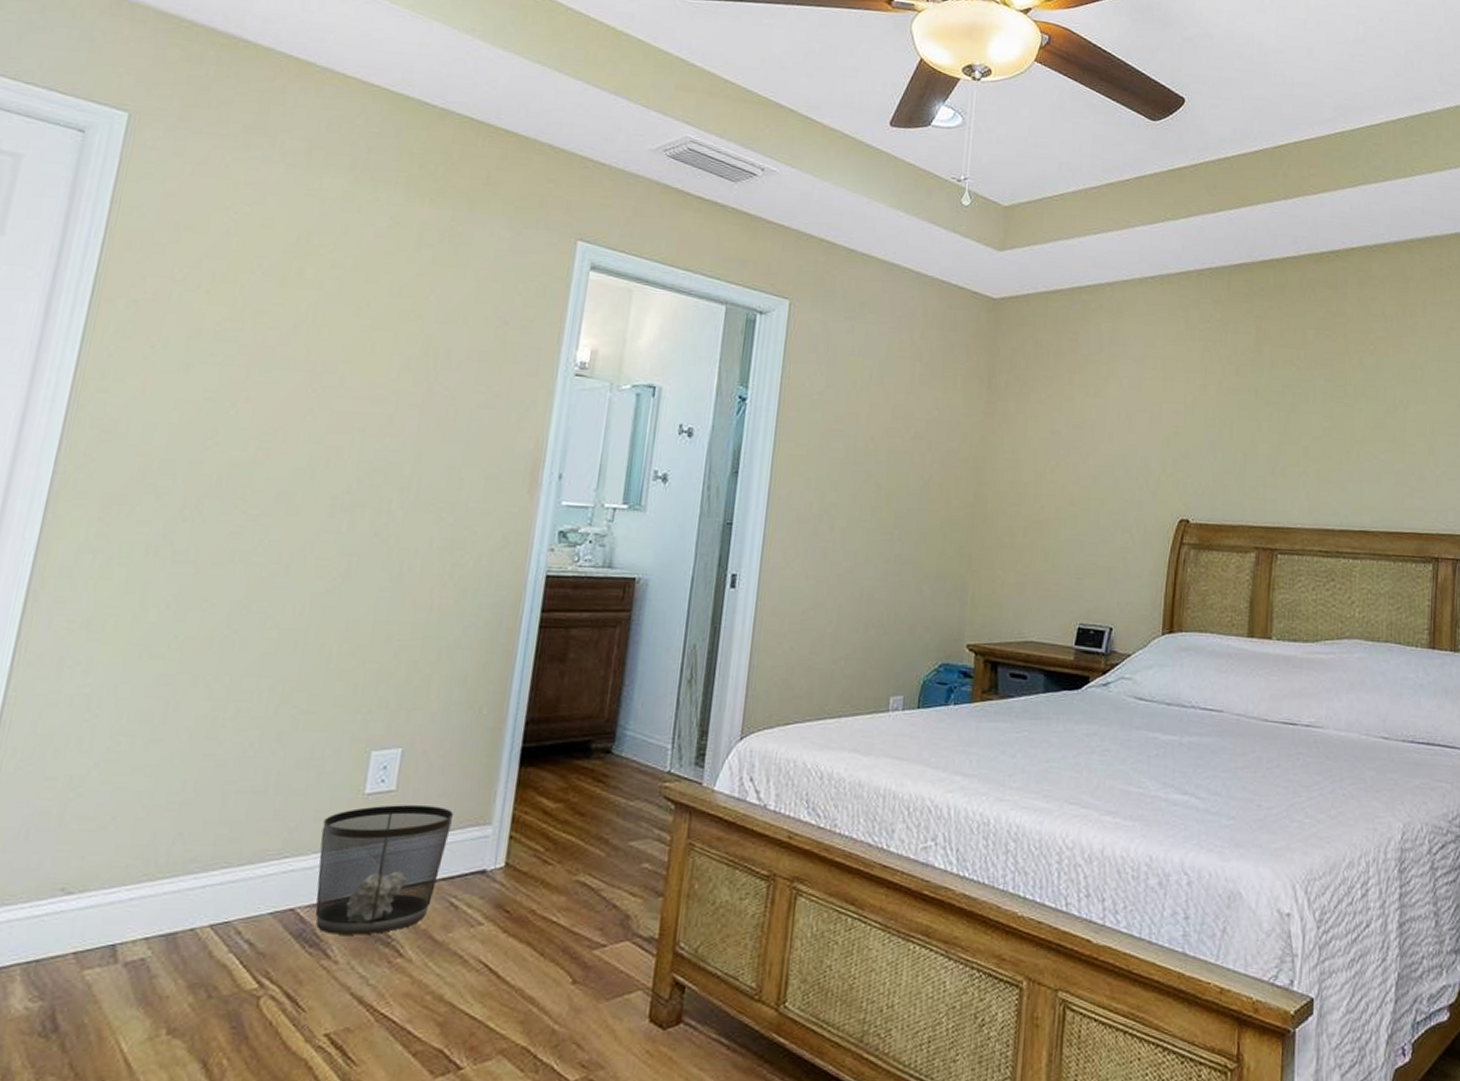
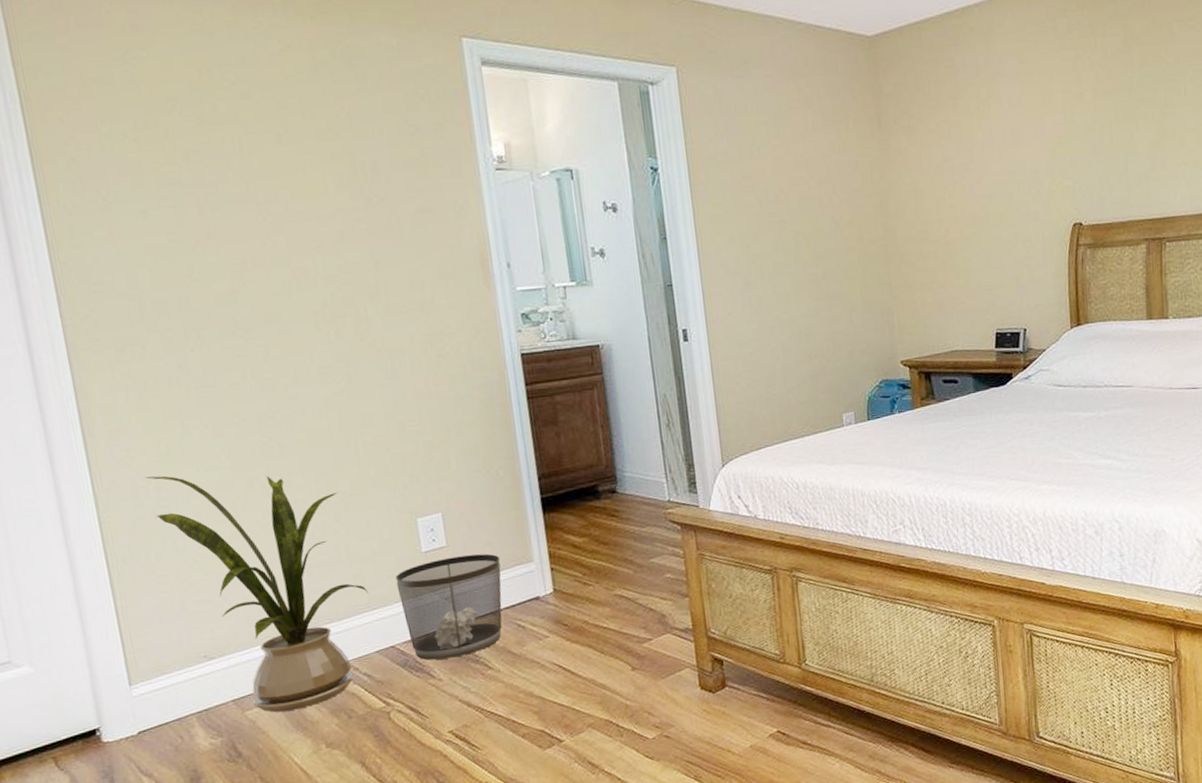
house plant: none [71,656,290,977] -> present [146,475,368,712]

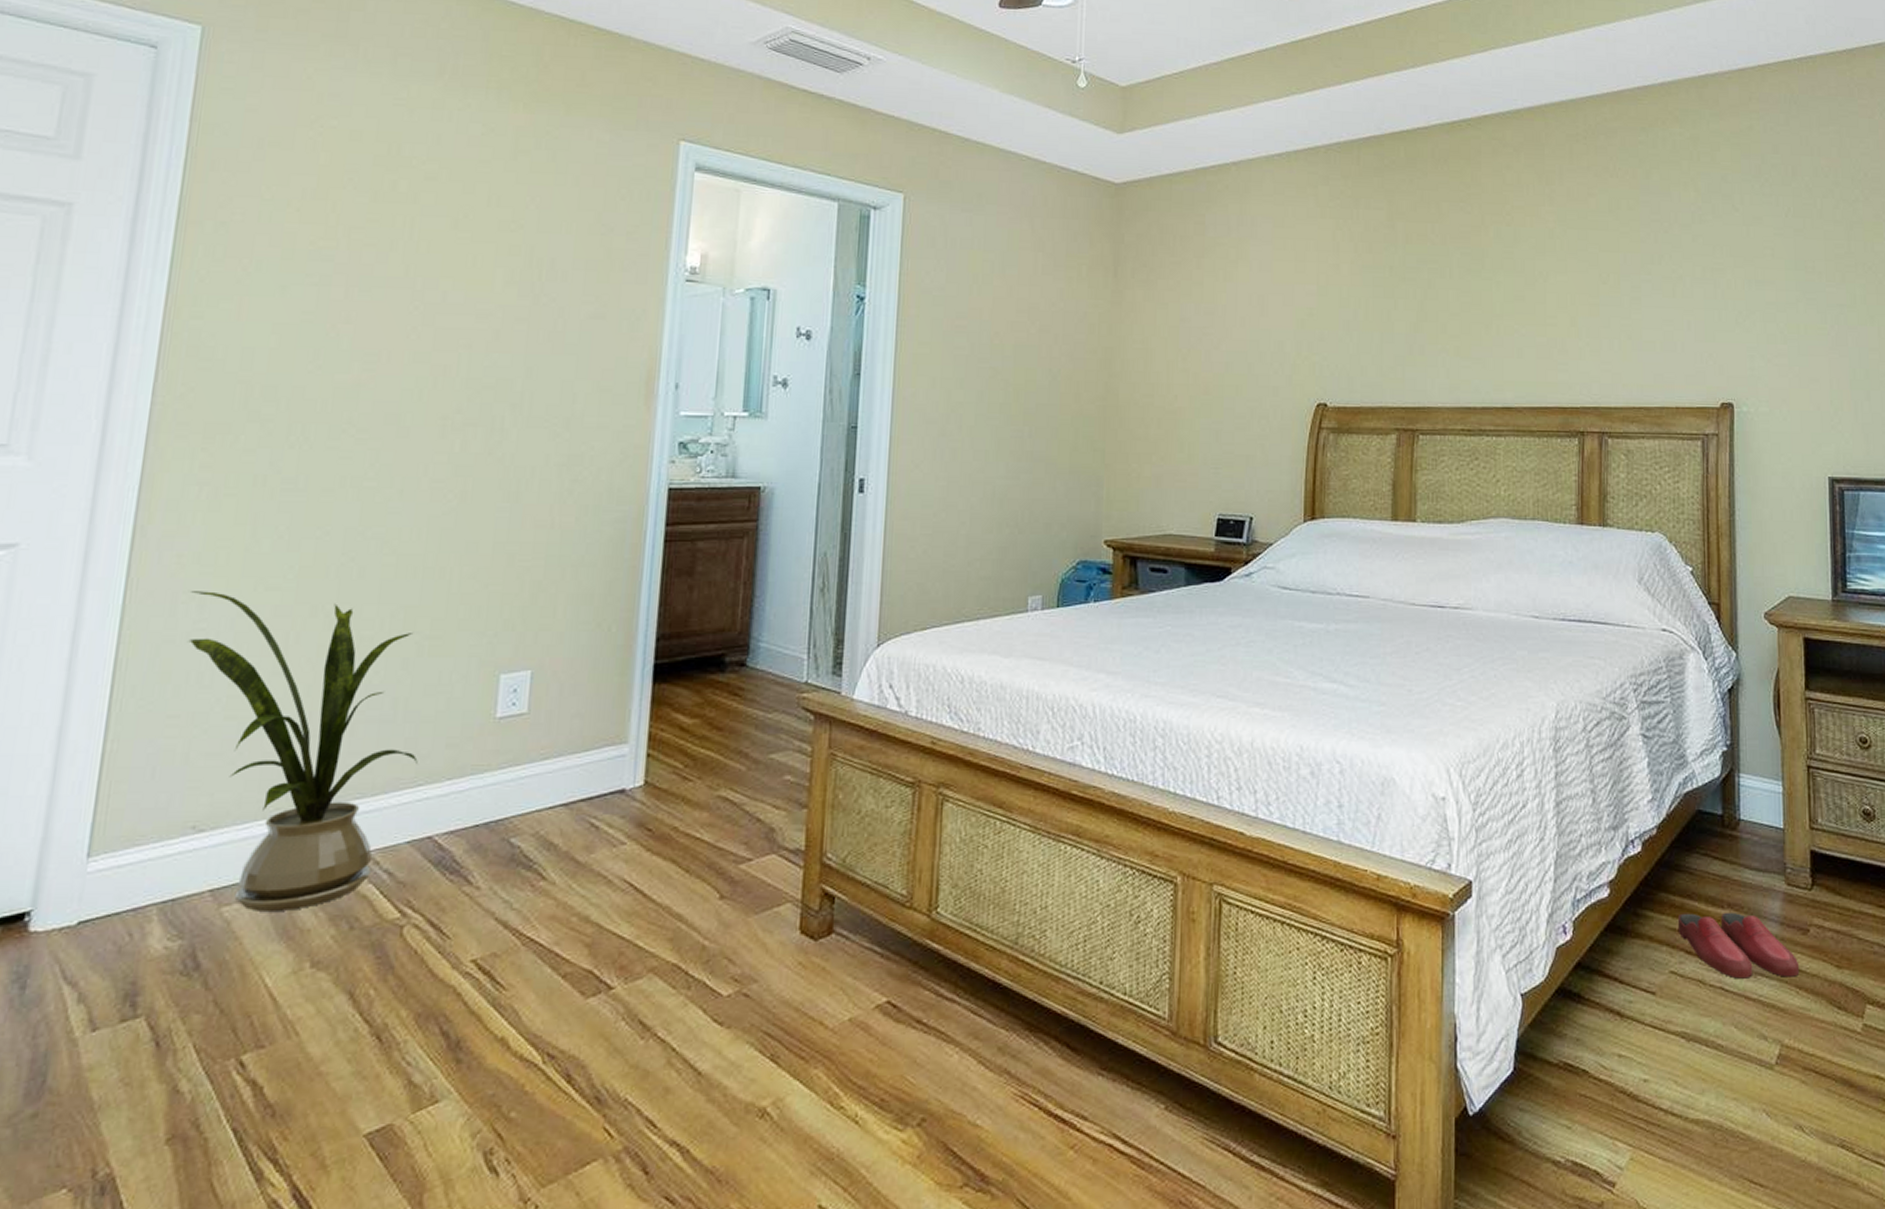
waste bin: present [395,553,502,661] -> none [453,727,589,860]

